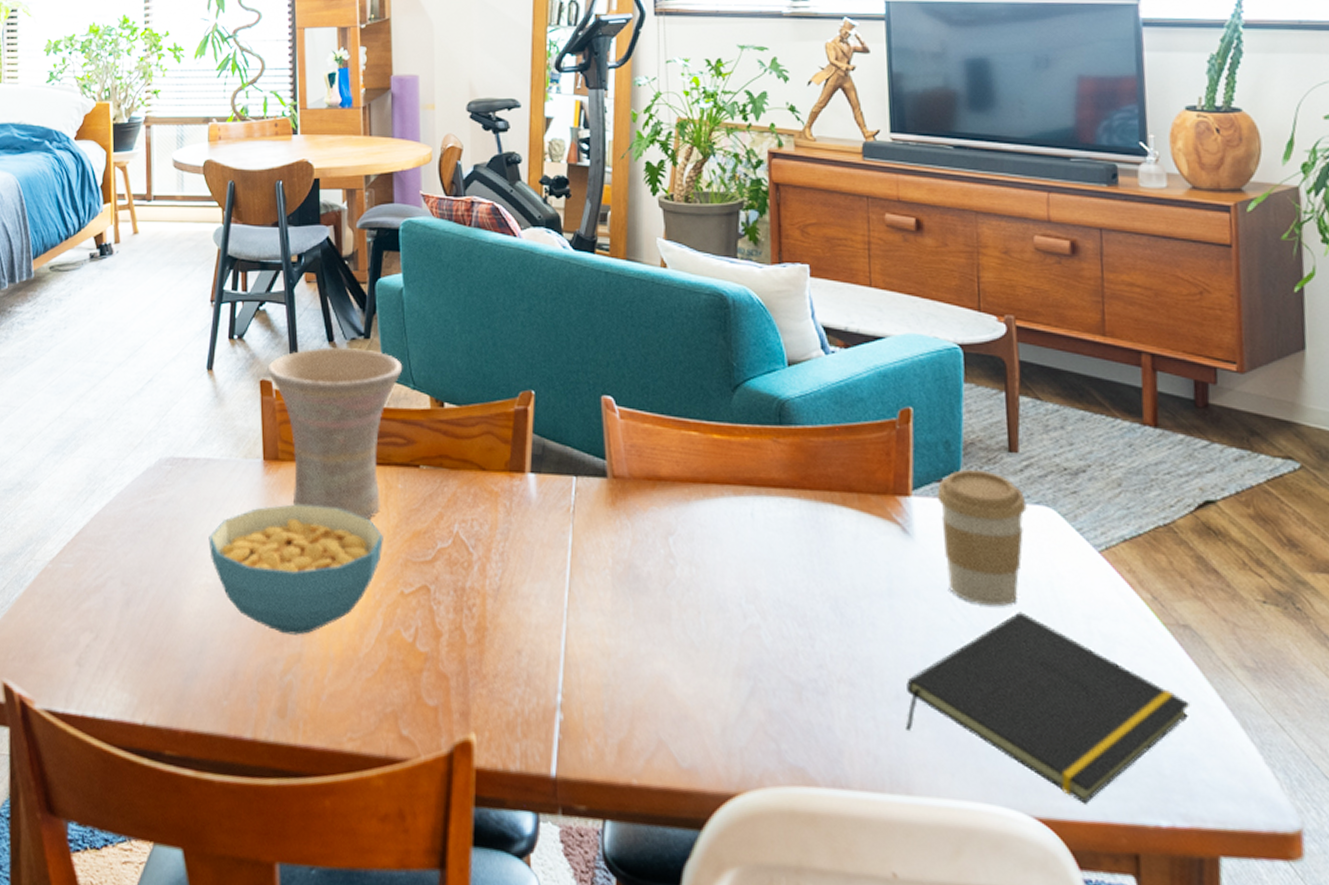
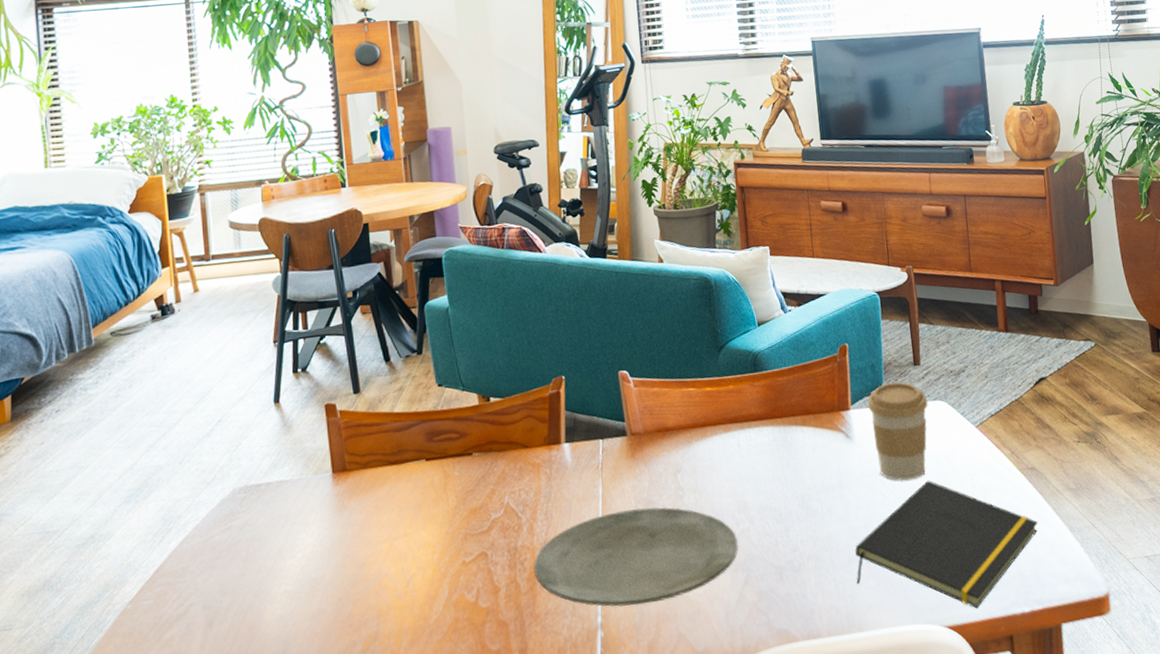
cereal bowl: present [208,504,383,635] -> none [285,502,445,620]
vase: present [267,347,403,519] -> none [331,363,453,508]
plate: none [483,568,745,693] -> present [533,507,739,607]

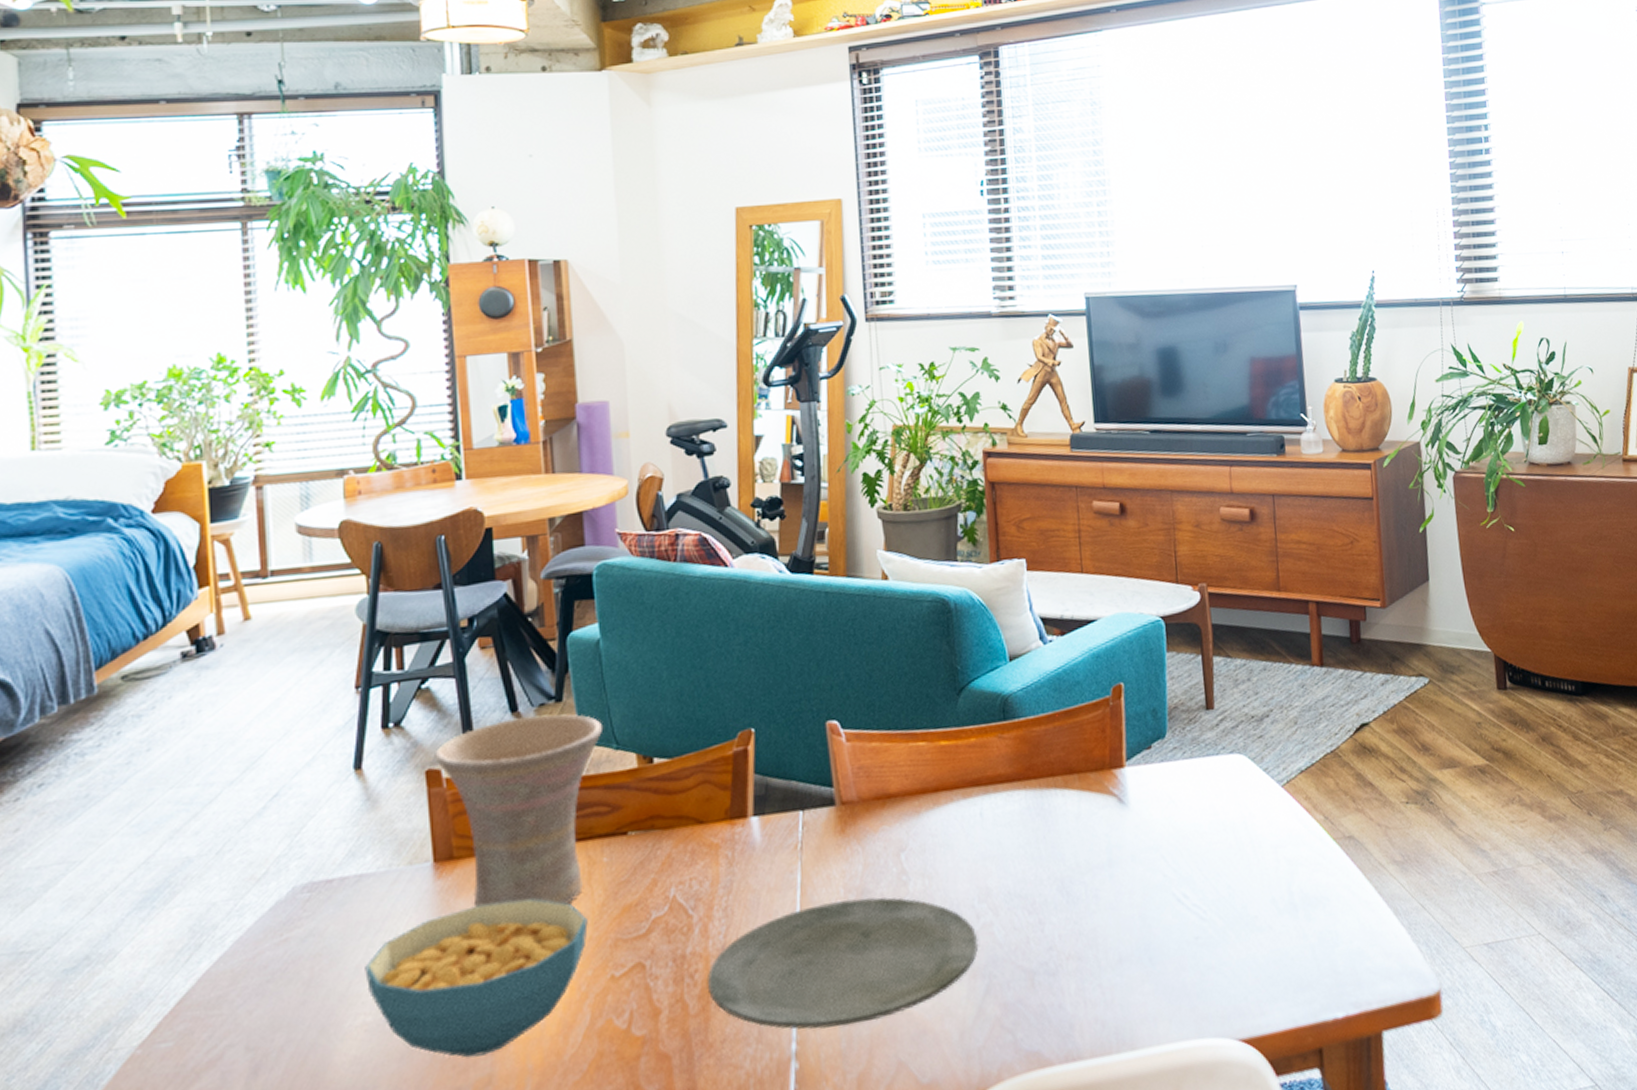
cereal bowl: none [285,502,445,620] -> present [365,898,588,1058]
vase: none [331,363,453,508] -> present [434,714,604,908]
notepad: present [855,480,1039,609] -> none [1127,854,1357,1016]
coffee cup: present [867,382,928,481] -> none [1147,730,1223,856]

